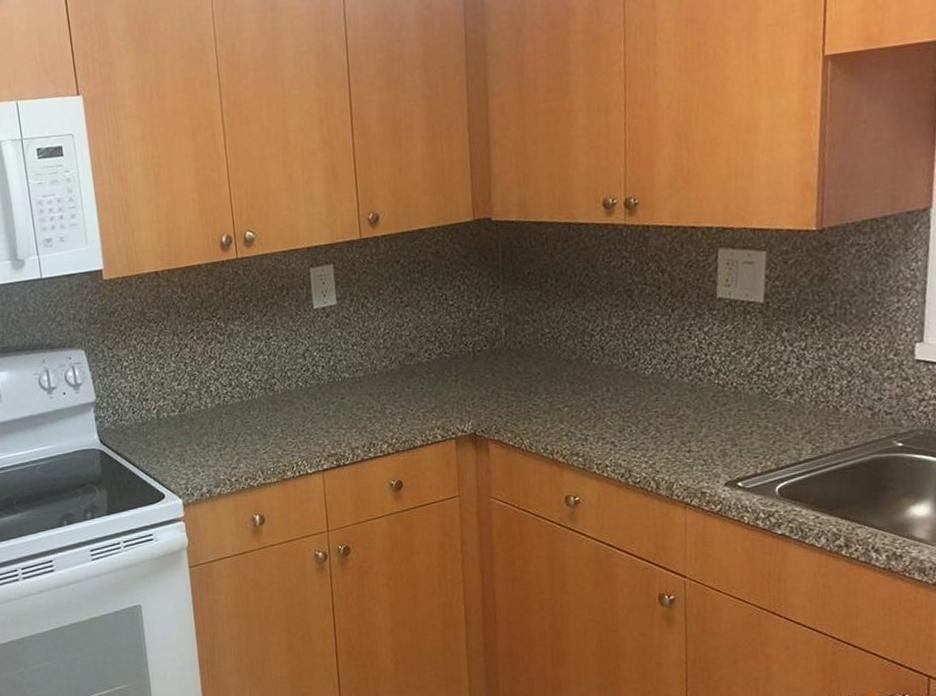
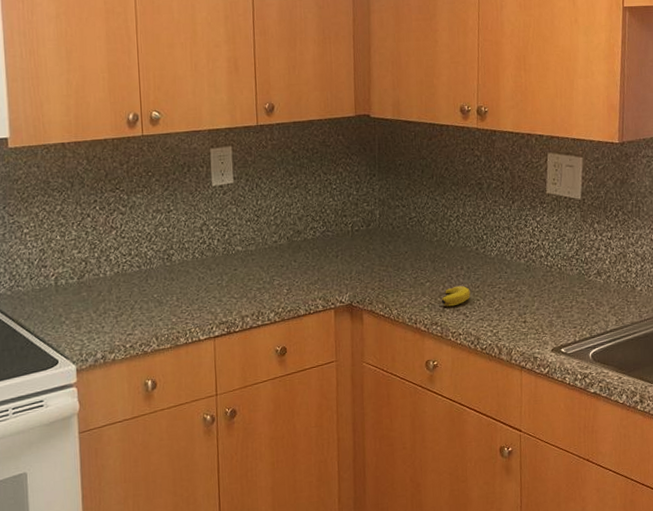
banana: none [583,410,619,435] -> present [442,285,470,307]

